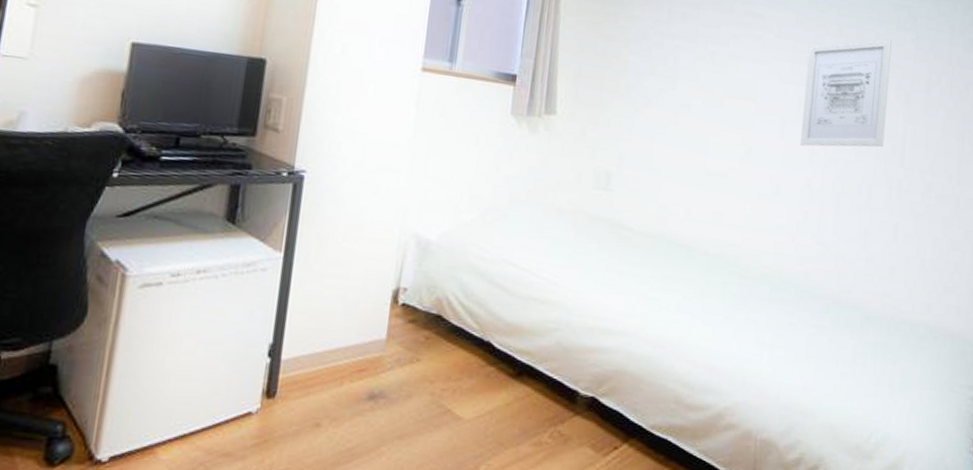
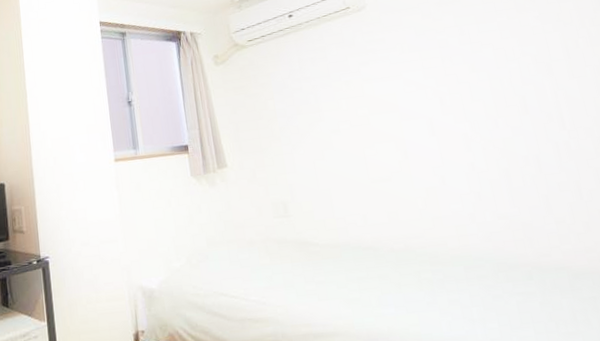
wall art: present [799,39,892,147] -> none [434,24,539,137]

